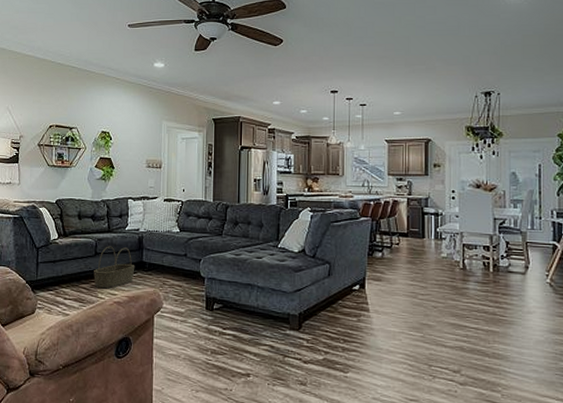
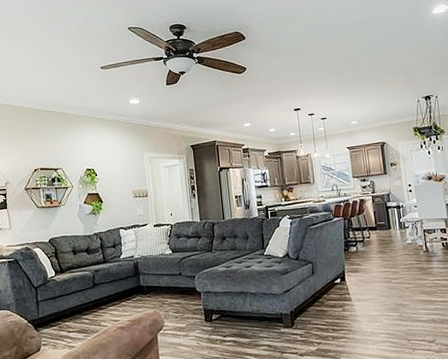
basket: present [94,246,135,289] -> none [94,275,134,317]

